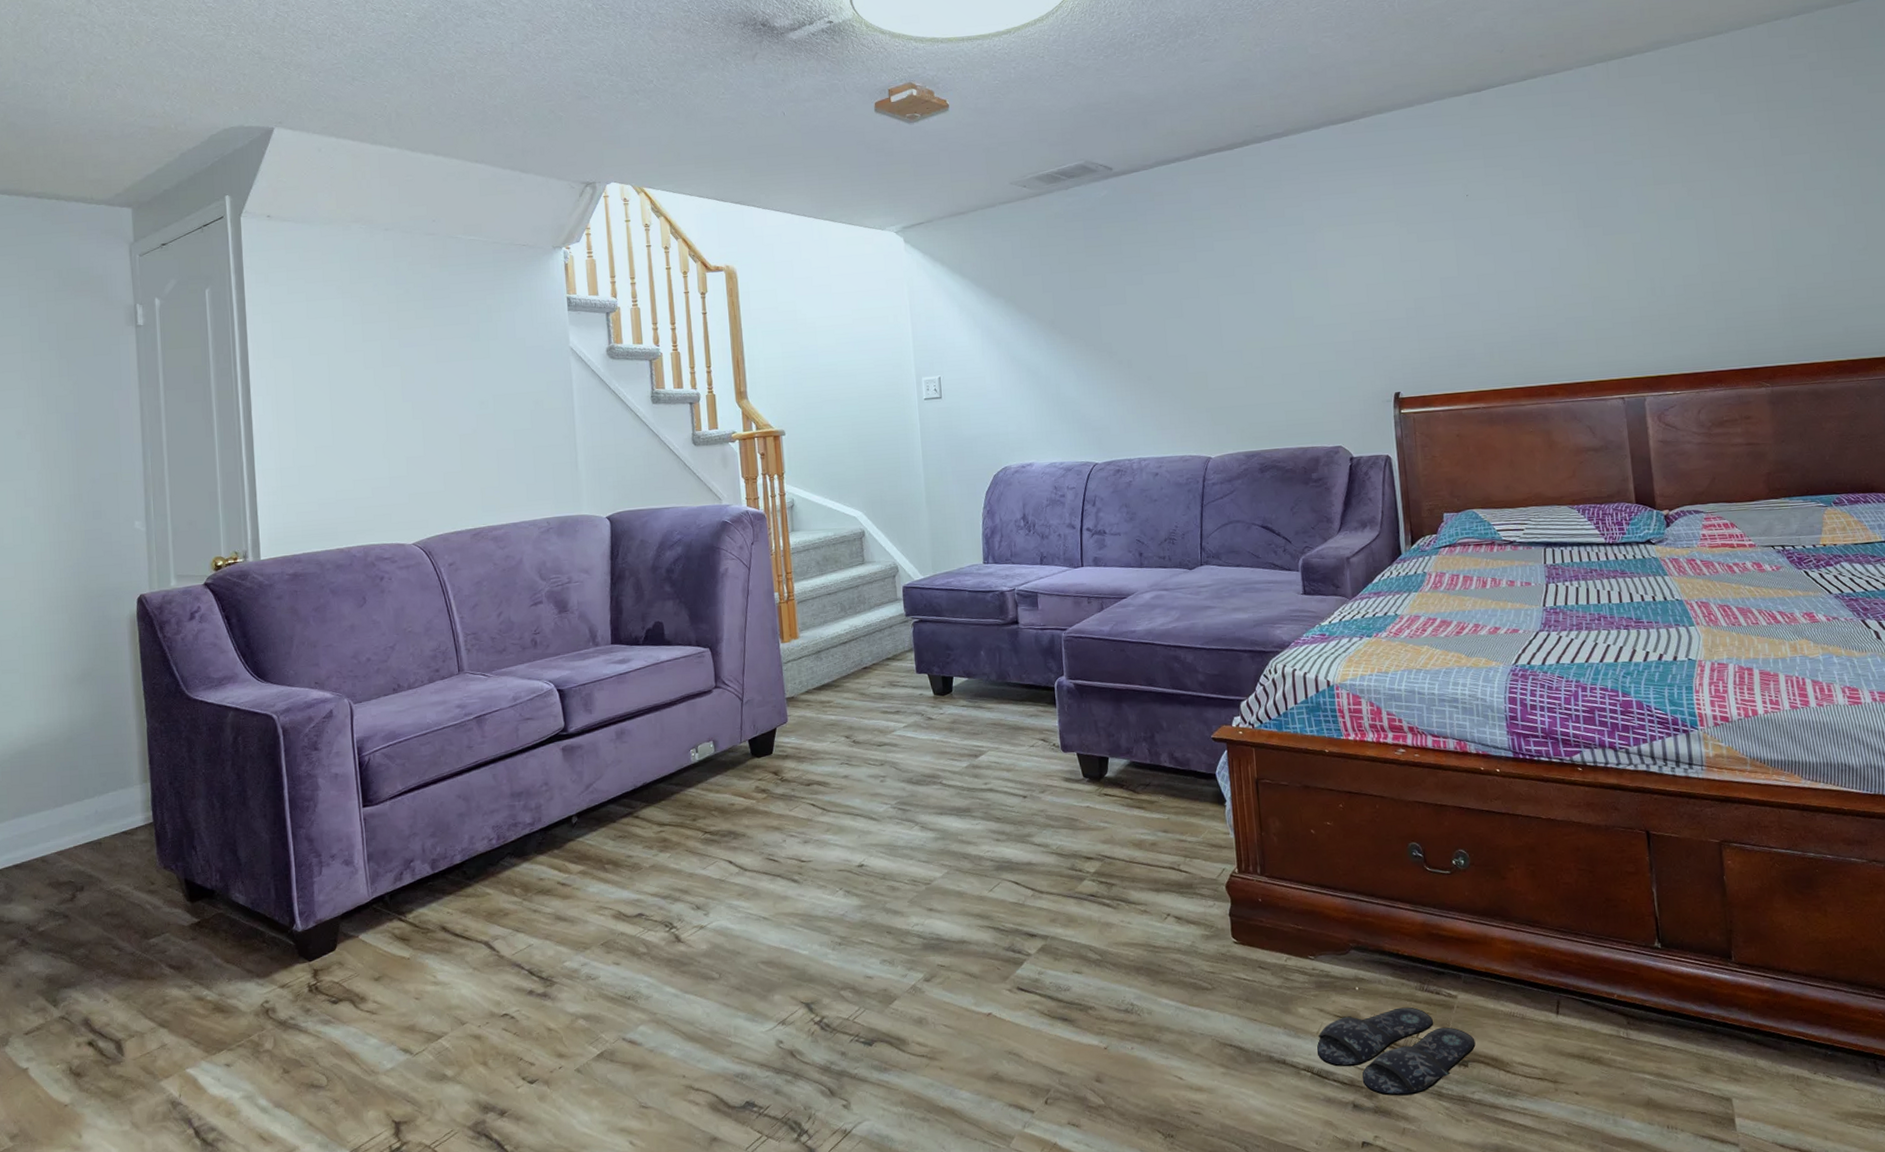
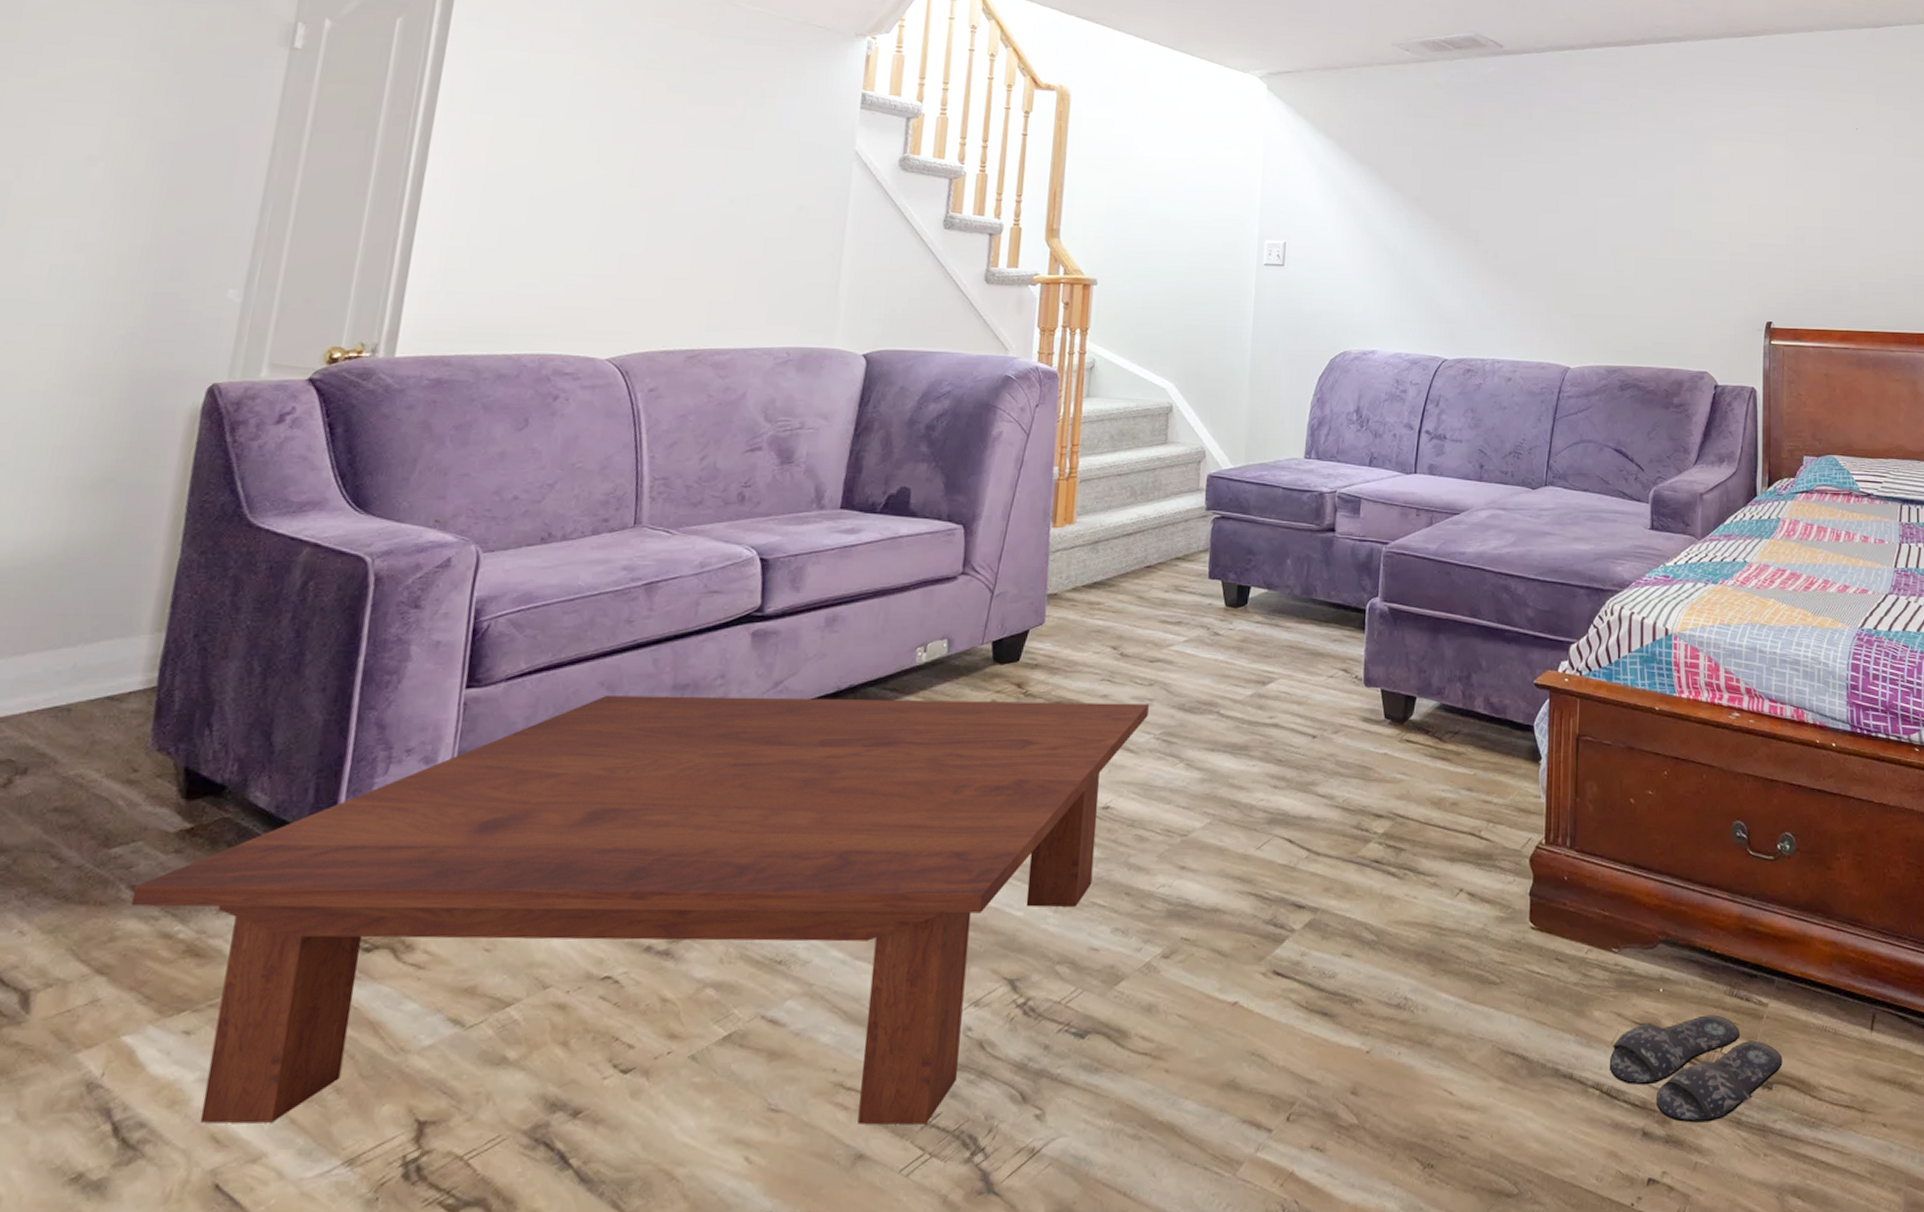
coffee table: none [171,780,883,1127] -> present [131,694,1149,1125]

